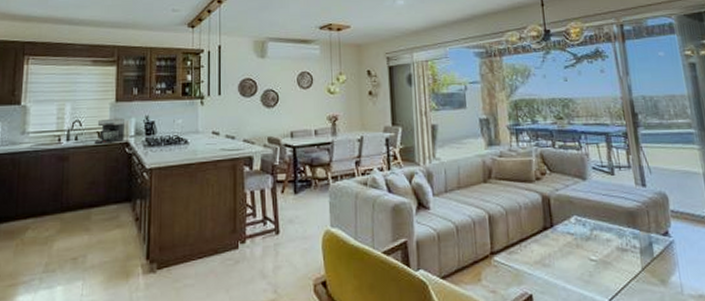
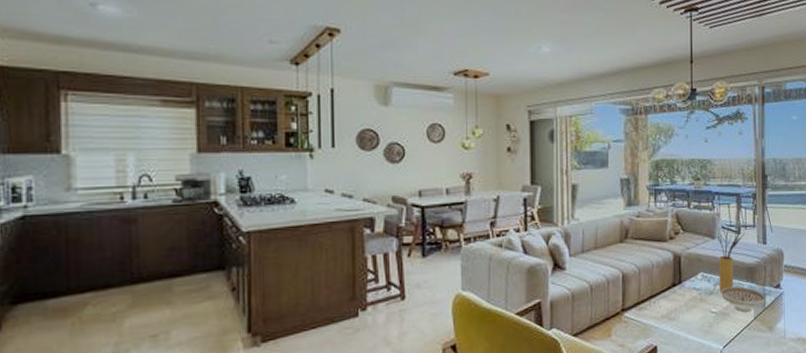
vase: none [588,164,620,239] -> present [717,223,745,293]
decorative bowl: none [599,232,653,262] -> present [721,286,766,313]

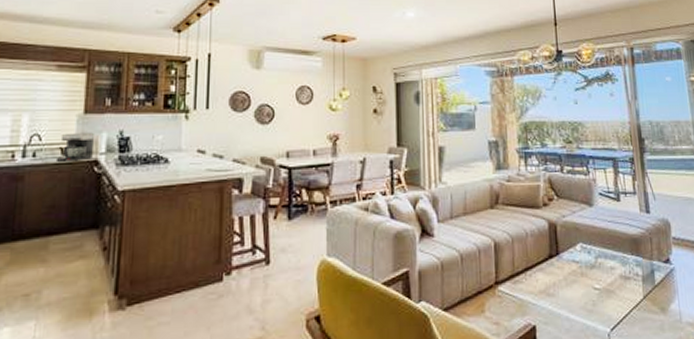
vase: present [717,223,745,293] -> none [594,190,626,267]
decorative bowl: present [721,286,766,313] -> none [603,259,655,290]

